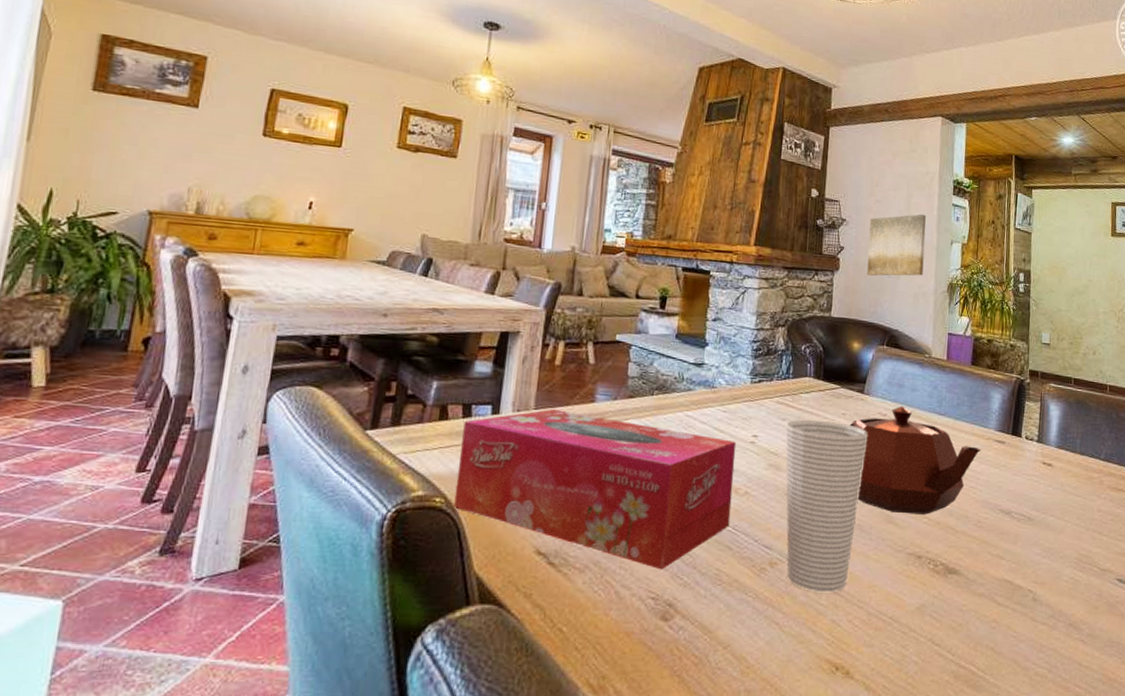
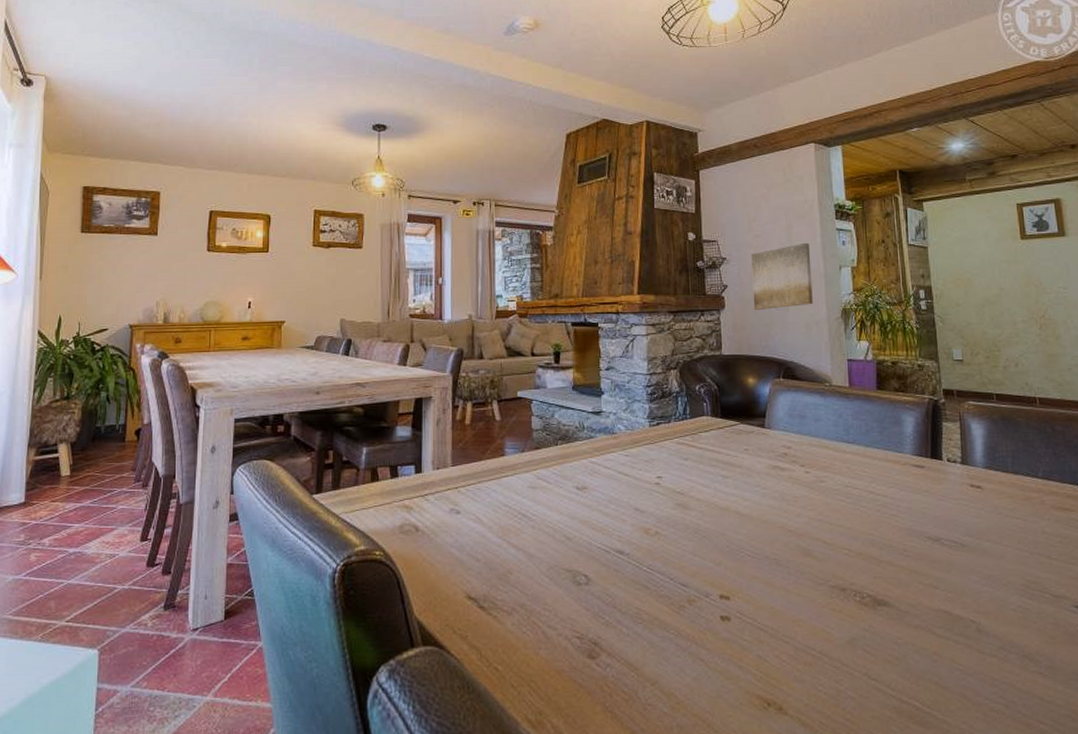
tissue box: present [454,409,737,570] -> none [391,465,644,610]
cup: present [786,419,868,593] -> none [689,458,774,628]
teapot: present [849,405,982,515] -> none [753,437,900,546]

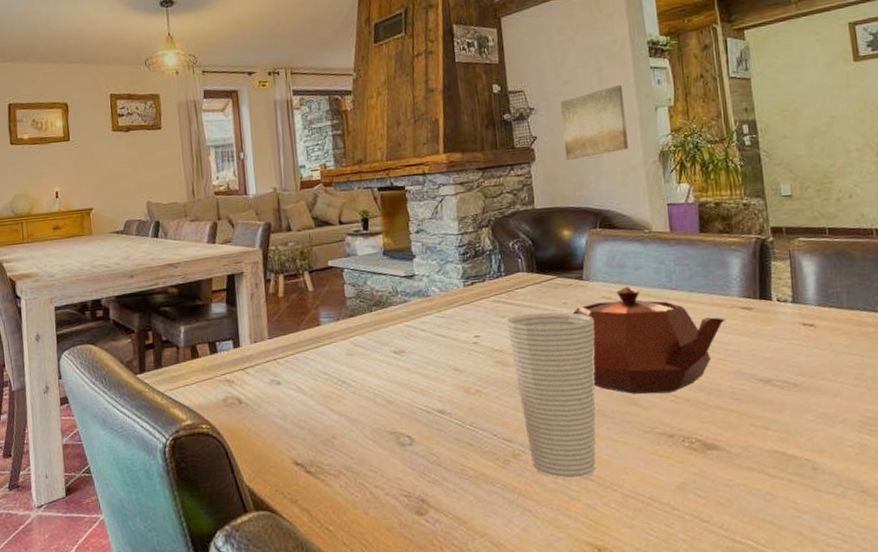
cup: none [689,458,774,628] -> present [506,312,596,479]
teapot: none [753,437,900,546] -> present [572,286,727,395]

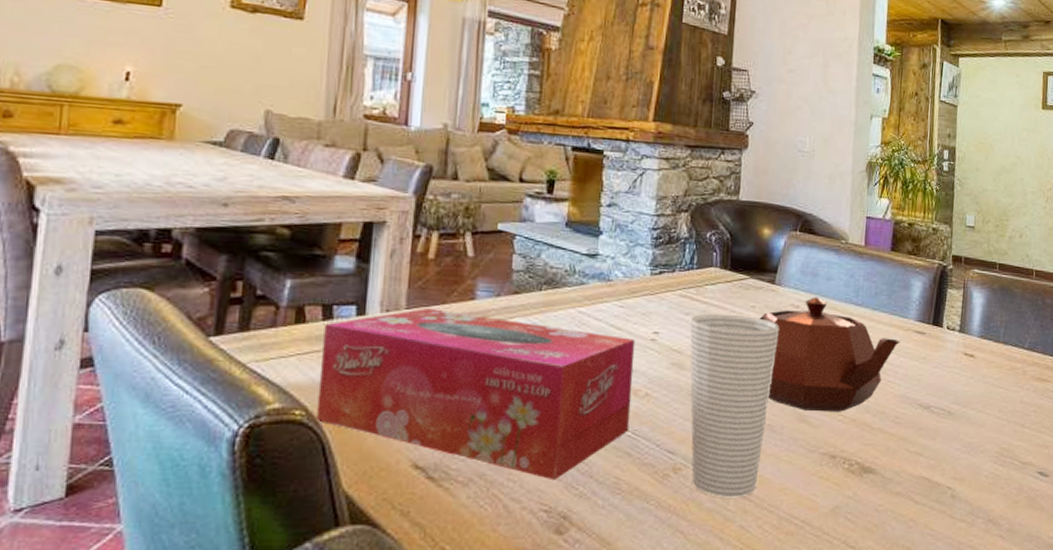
tissue box: none [212,336,467,470] -> present [316,308,636,481]
wall art: present [560,84,628,161] -> none [778,85,844,155]

